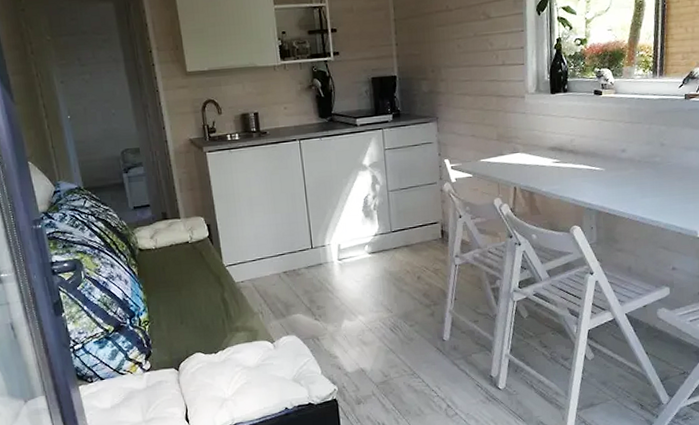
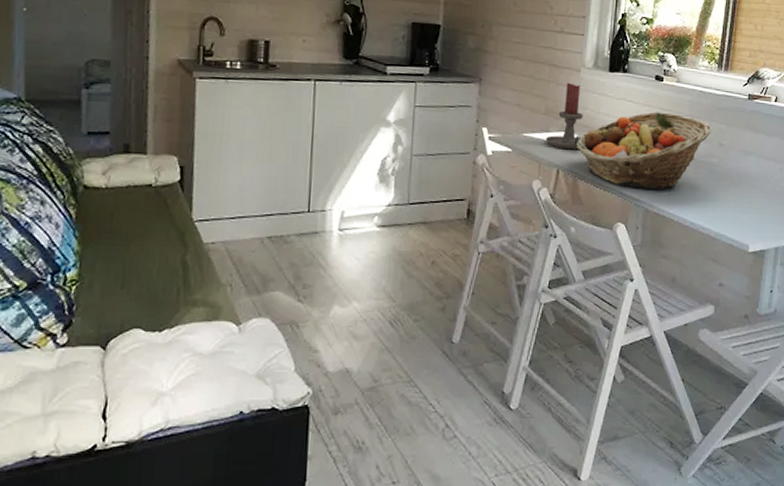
candle holder: none [501,109,533,168] -> present [546,83,583,150]
fruit basket: none [529,122,652,194] -> present [576,112,712,190]

